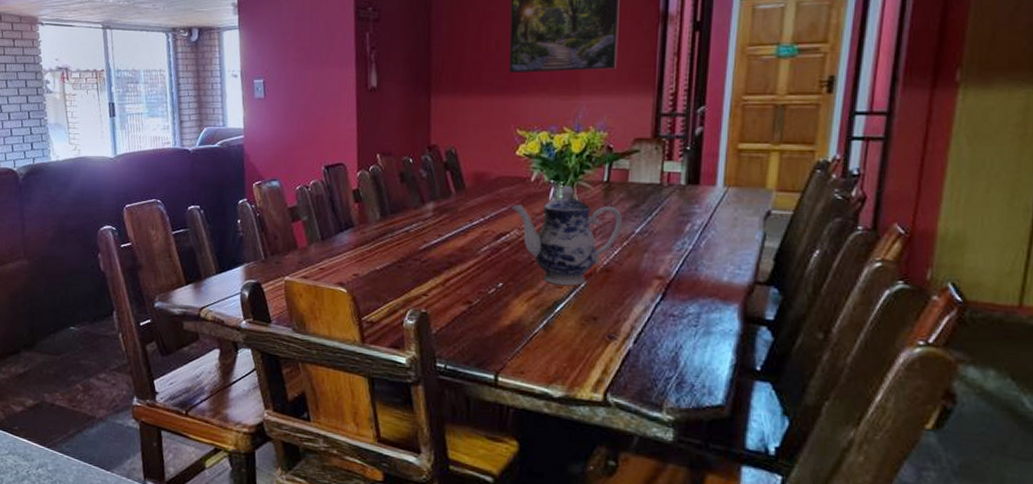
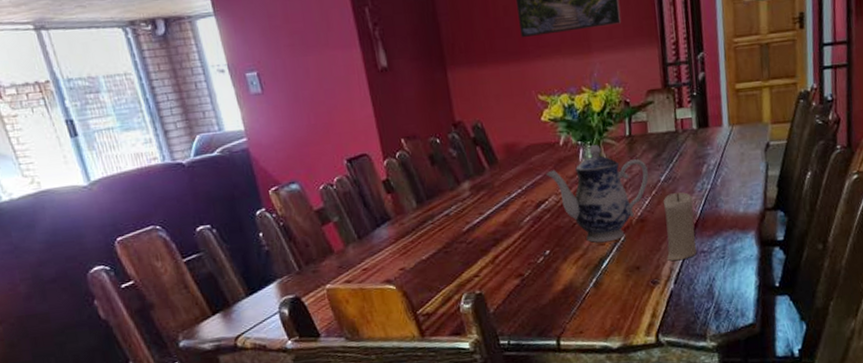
candle: none [629,248,669,320] -> present [664,192,697,261]

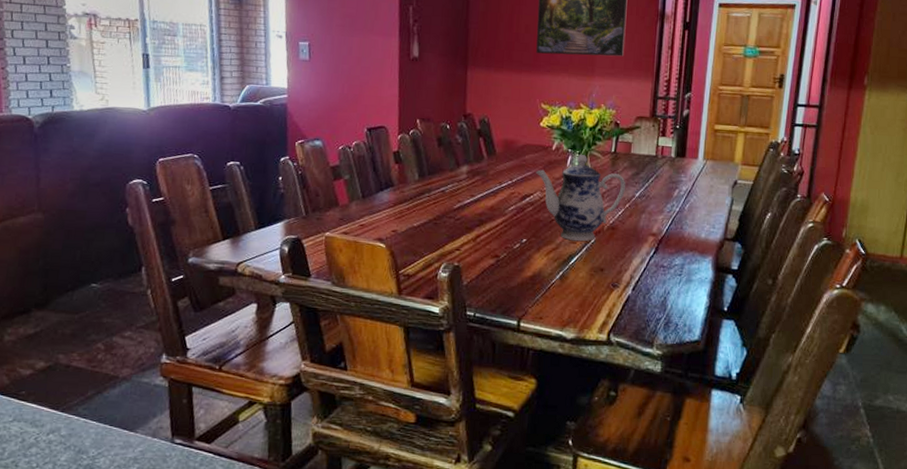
candle: present [664,192,697,261] -> none [629,209,661,271]

